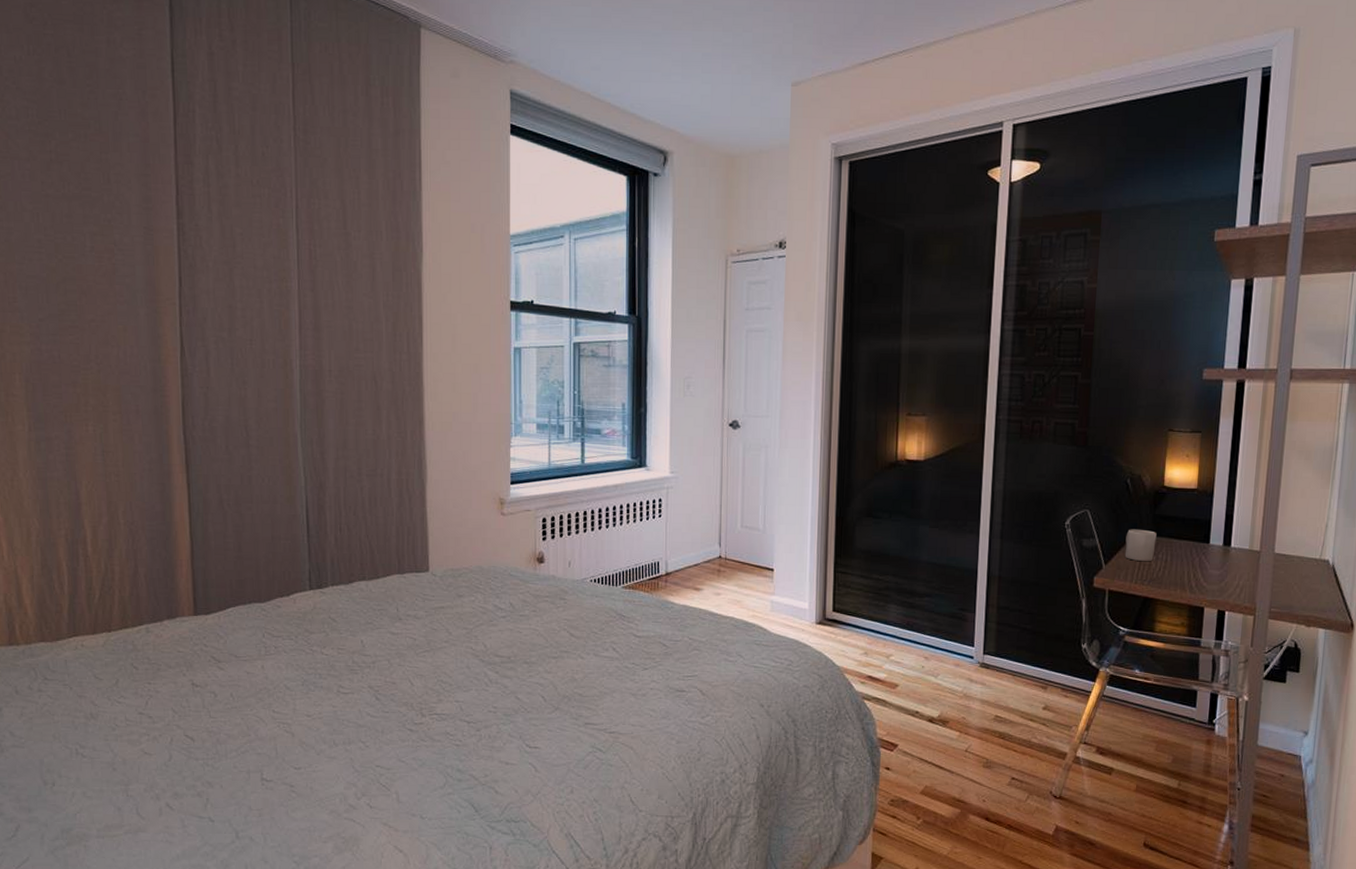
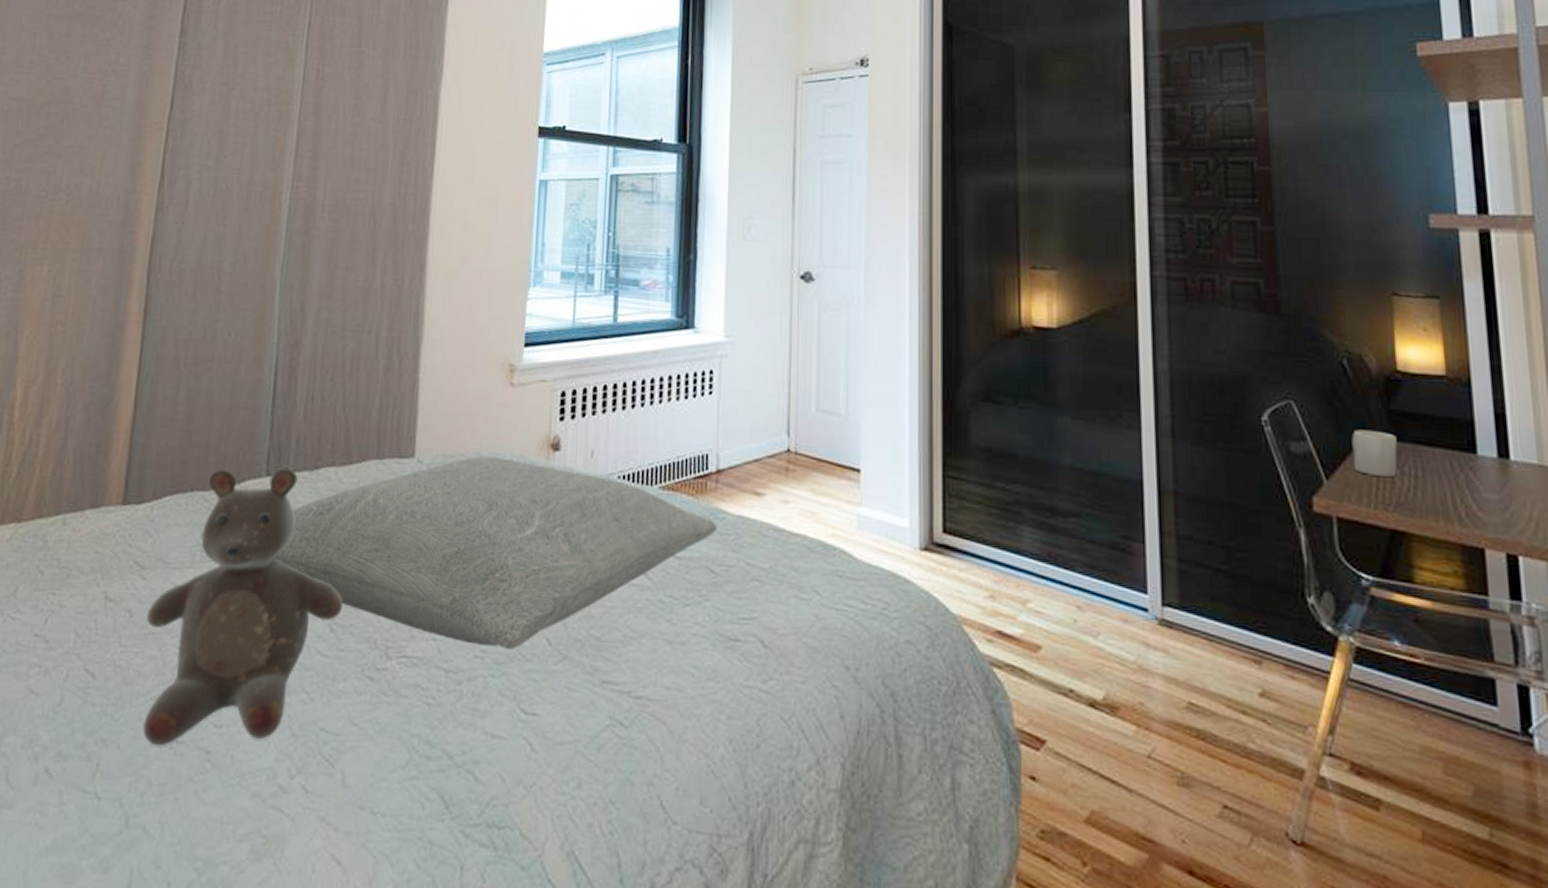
stuffed bear: none [228,583,384,784] -> present [143,468,343,747]
pillow: none [324,569,667,705] -> present [273,456,718,649]

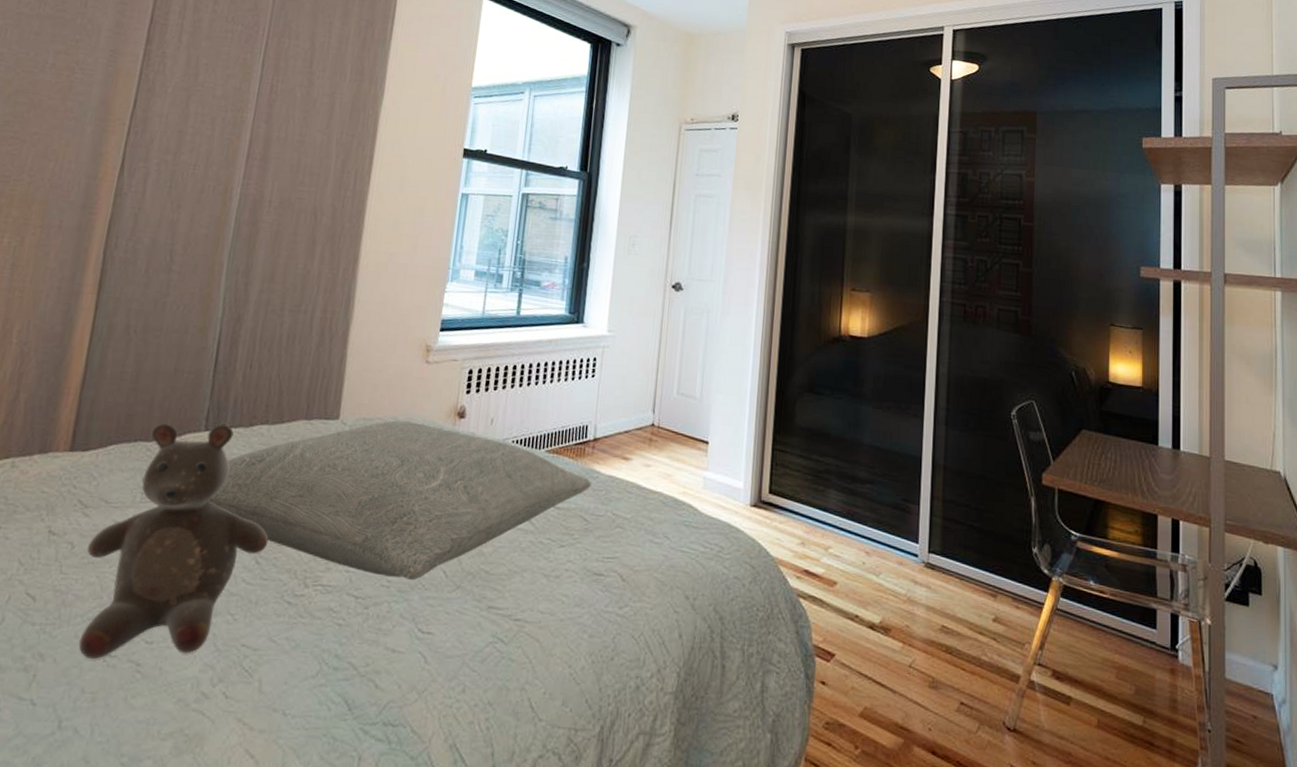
mug: present [1351,429,1398,478] -> none [1073,424,1104,461]

